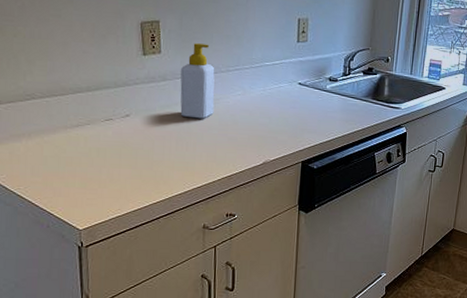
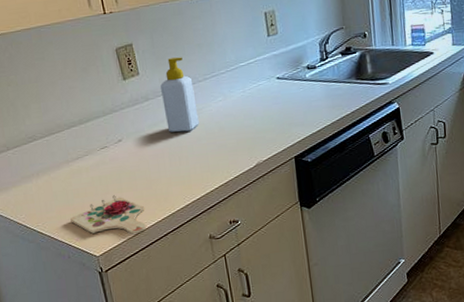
cutting board: none [57,170,141,212] -> present [70,195,146,234]

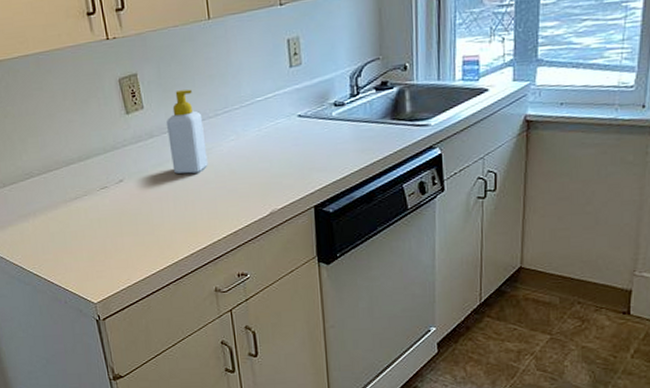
cutting board: present [70,195,146,234] -> none [68,239,147,282]

